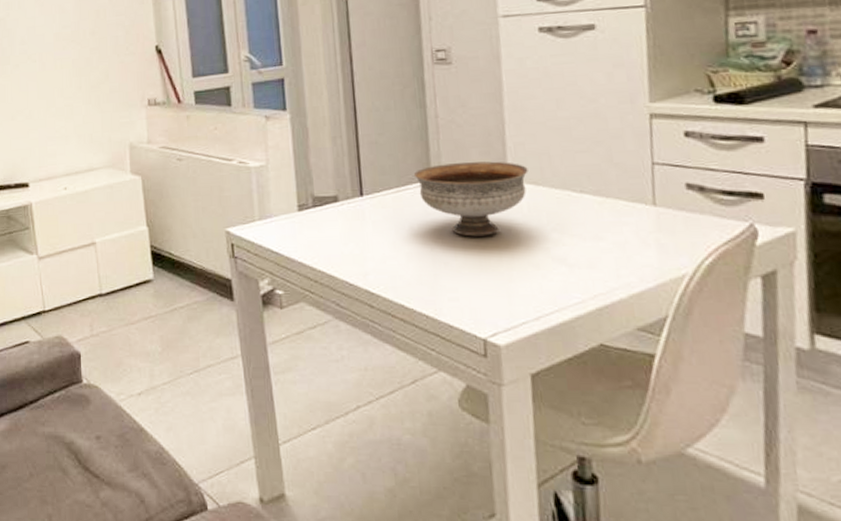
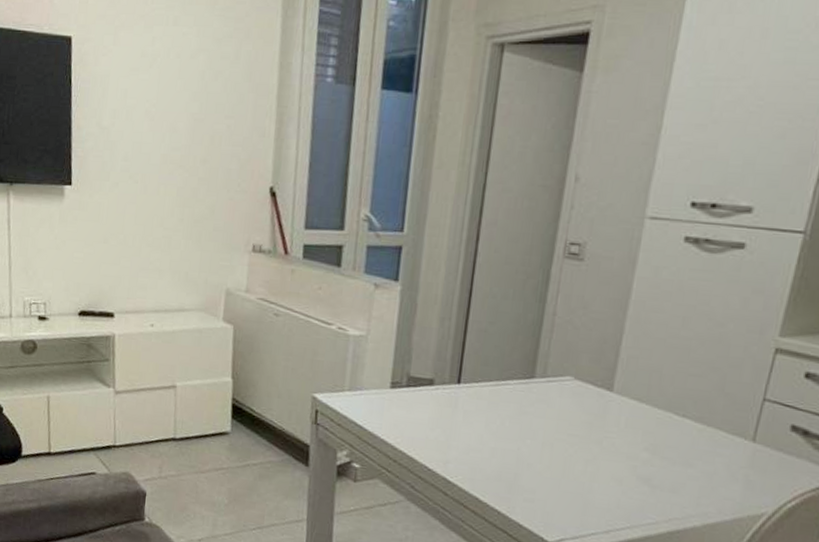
bowl: present [413,161,528,237] -> none [516,364,636,445]

